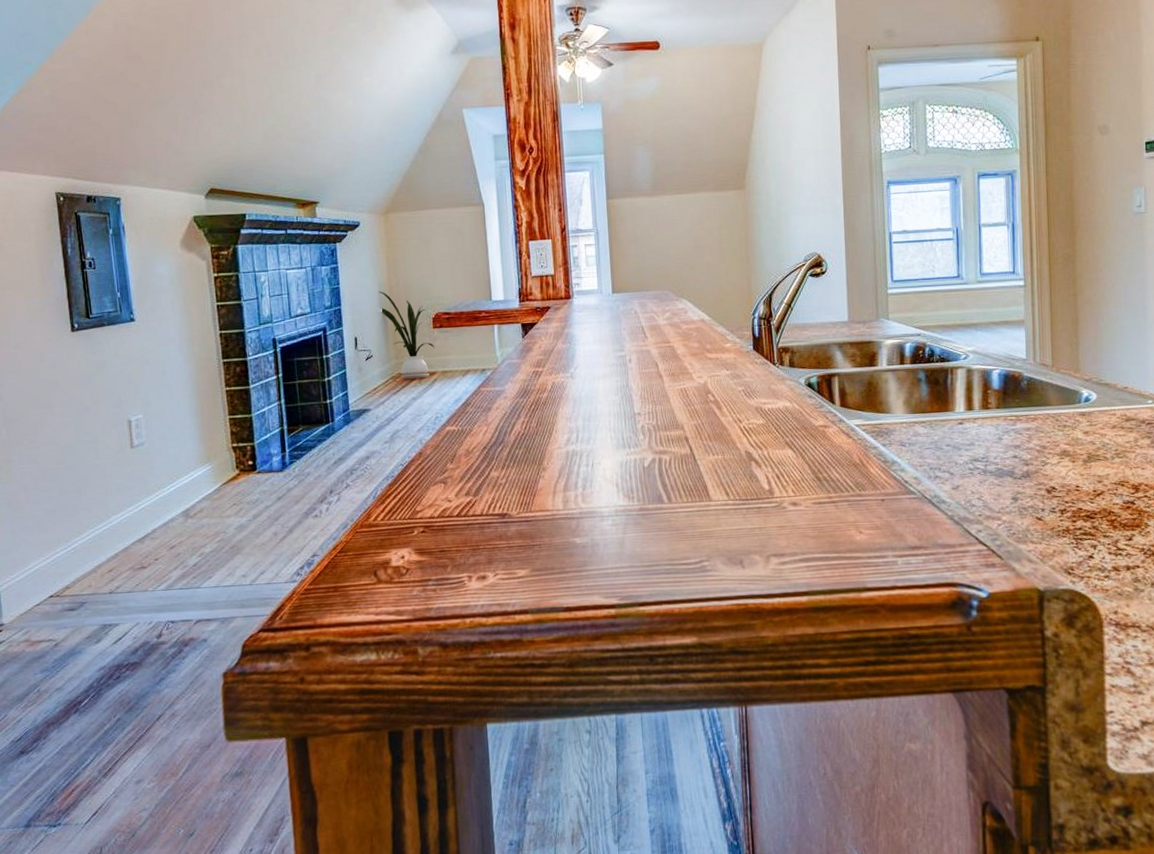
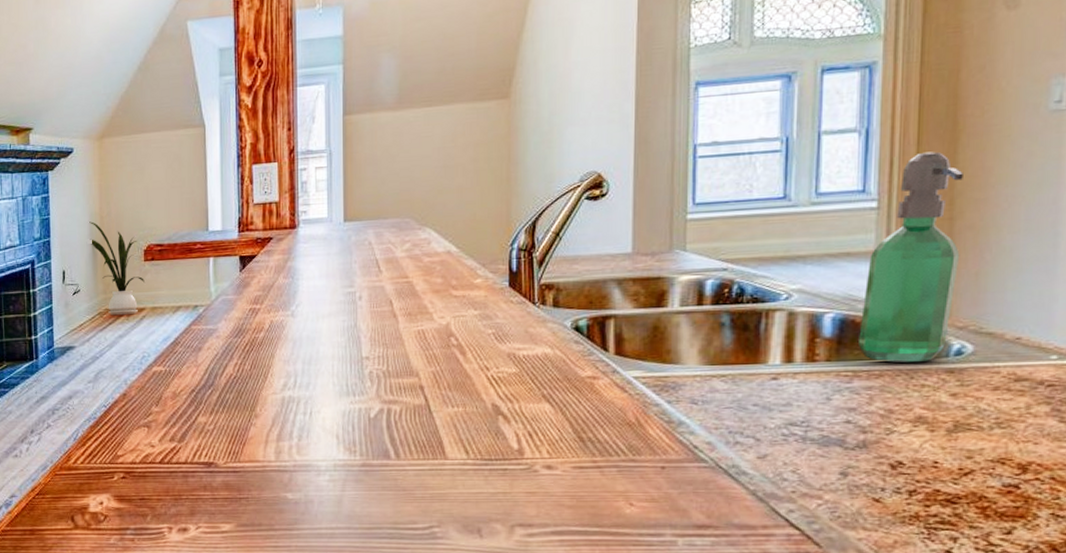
soap dispenser: none [1018,242,1083,408] -> present [859,151,963,363]

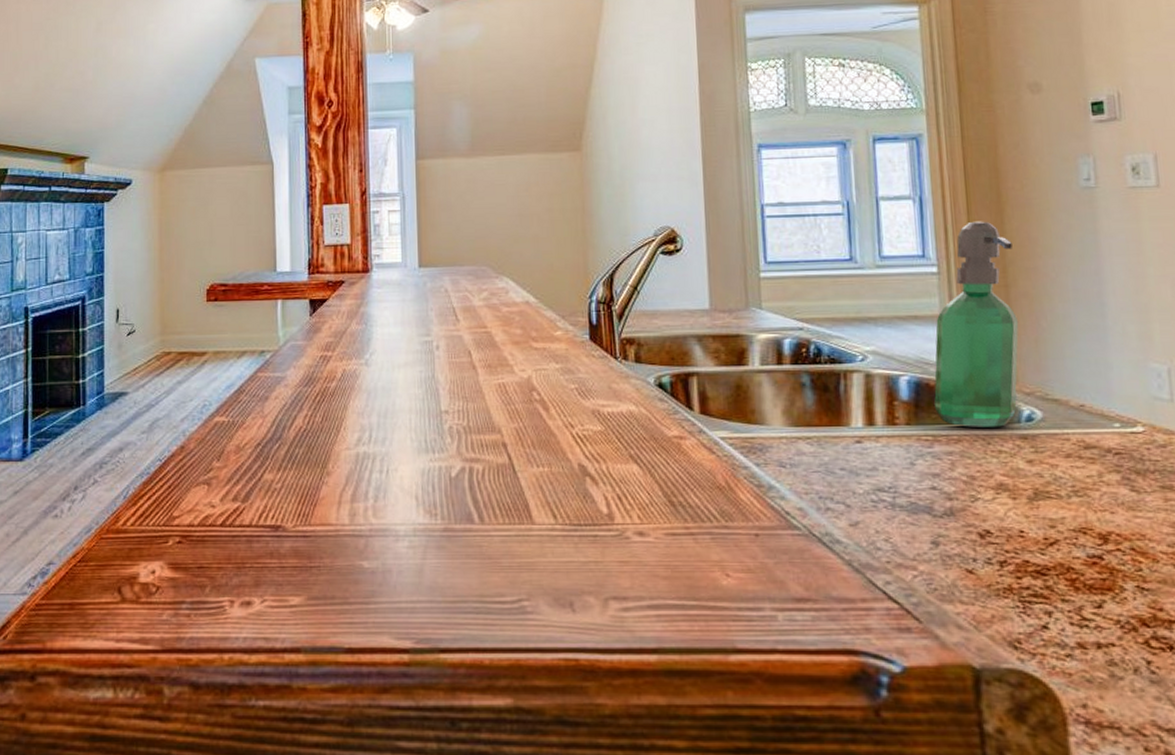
house plant: present [89,221,144,316] -> none [147,257,207,360]

